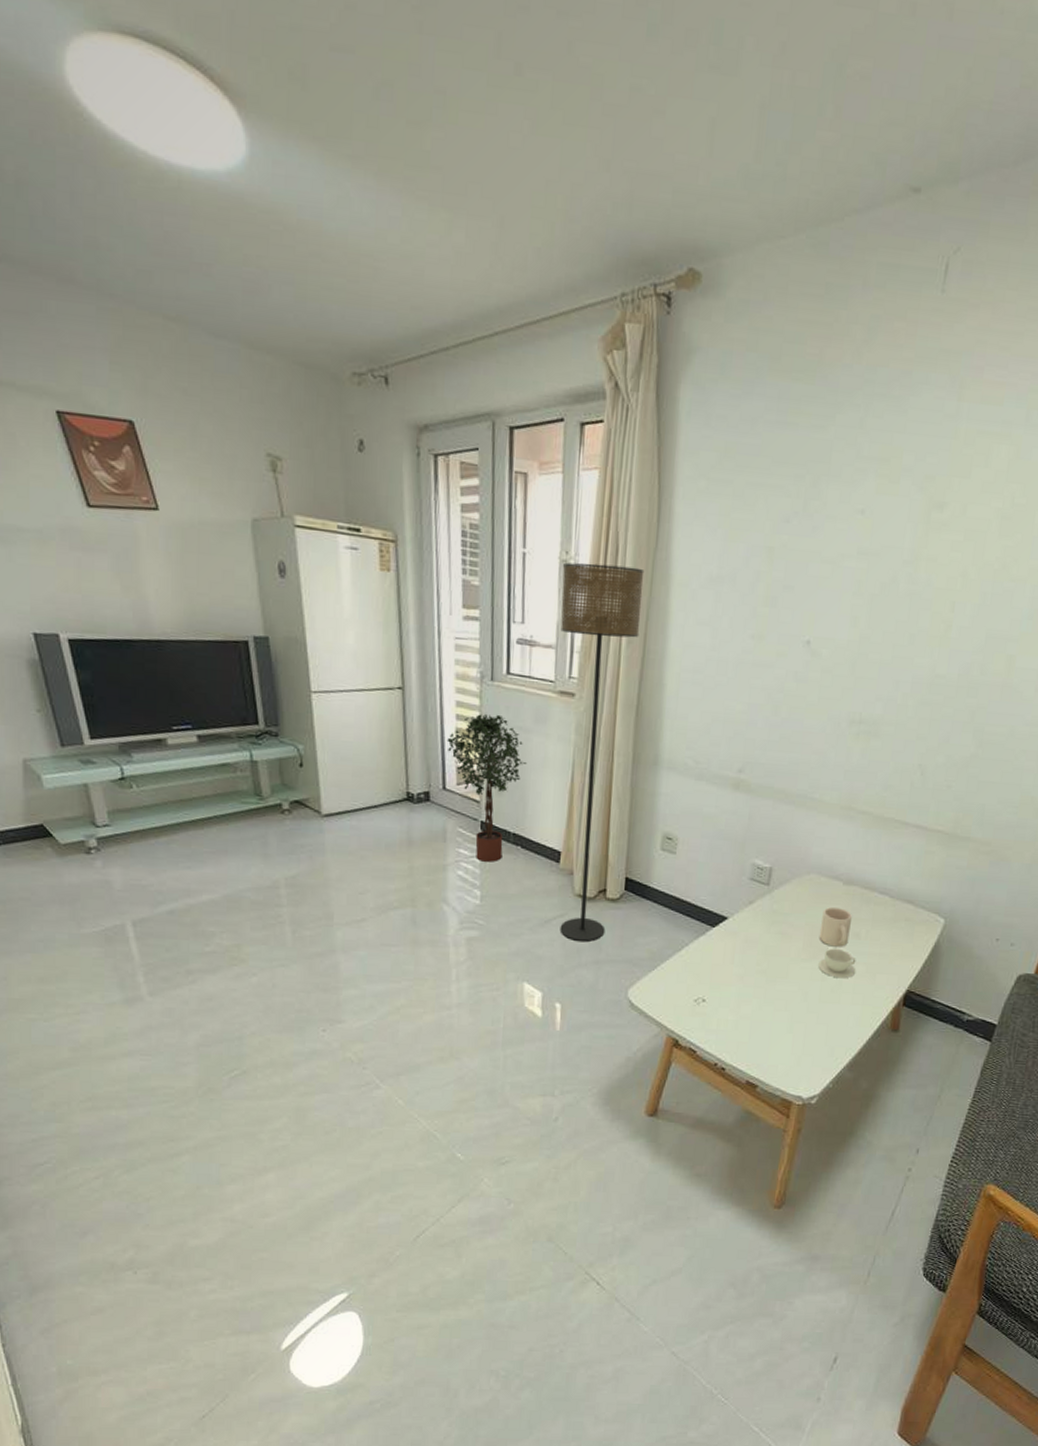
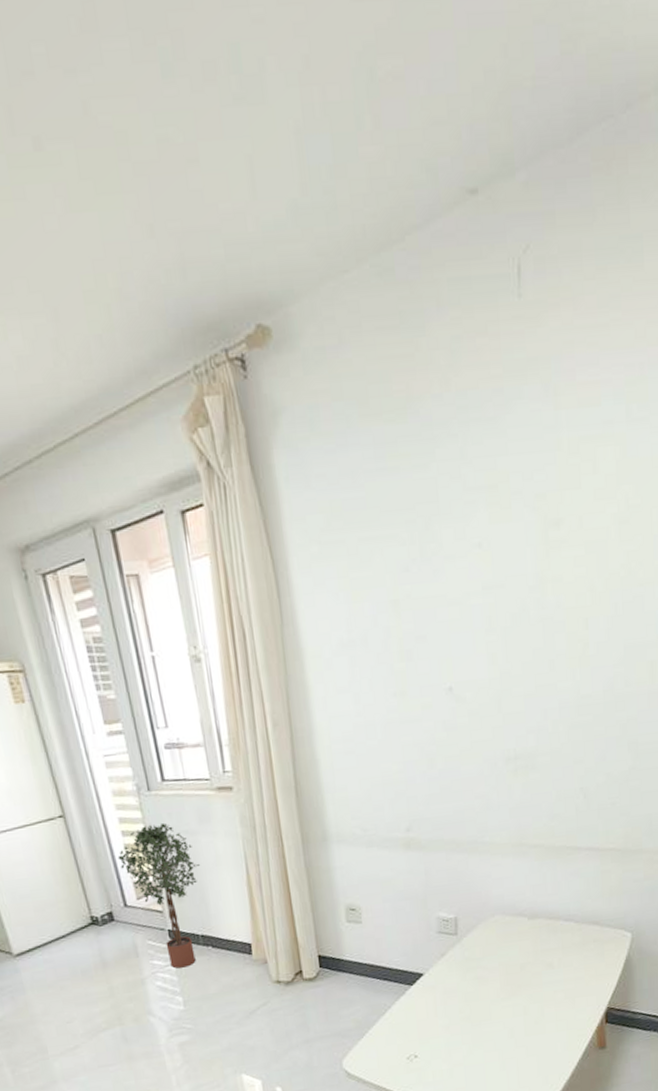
floor lamp: present [560,562,645,941] -> none [194,648,308,1026]
teacup: present [818,948,856,979] -> none [518,981,554,1010]
mug: present [819,906,853,947] -> none [513,942,543,981]

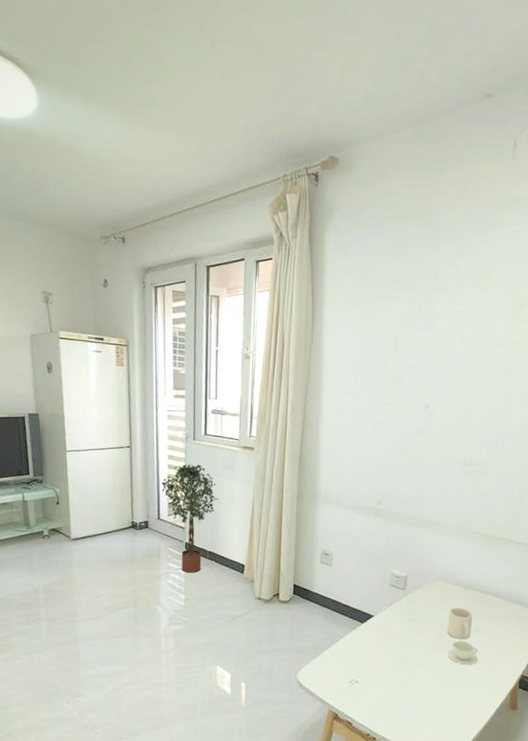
mug: none [513,942,543,981] -> present [447,607,473,640]
teacup: none [518,981,554,1010] -> present [447,640,478,665]

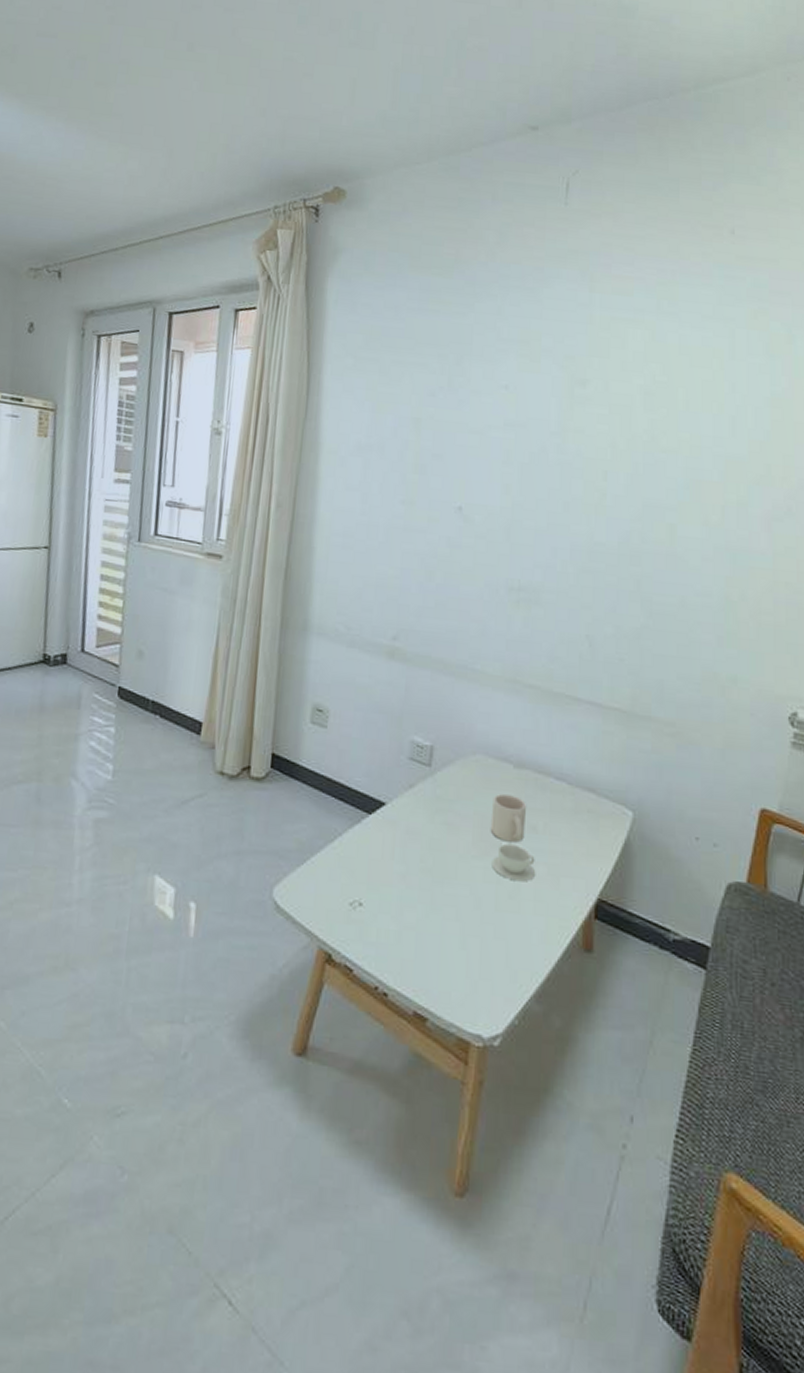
potted tree: present [161,463,220,573] -> none [89,574,171,733]

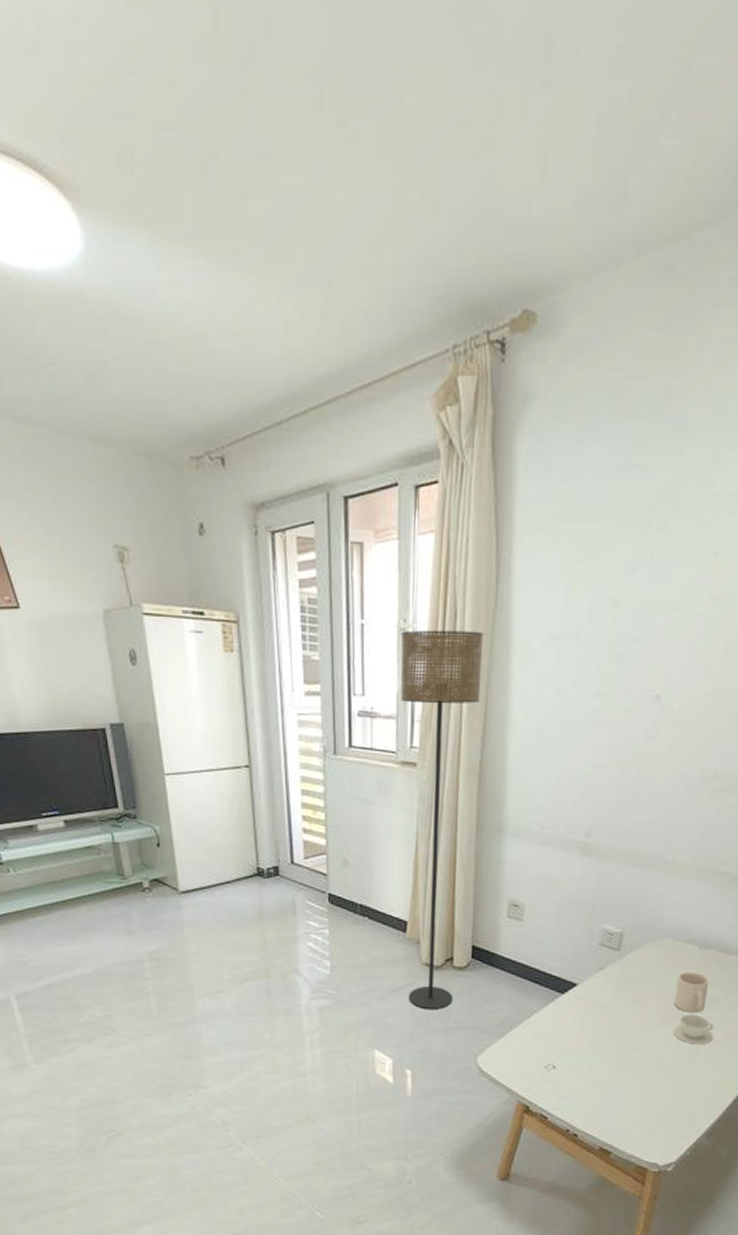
floor lamp: none [198,430,294,827] -> present [400,630,484,1009]

